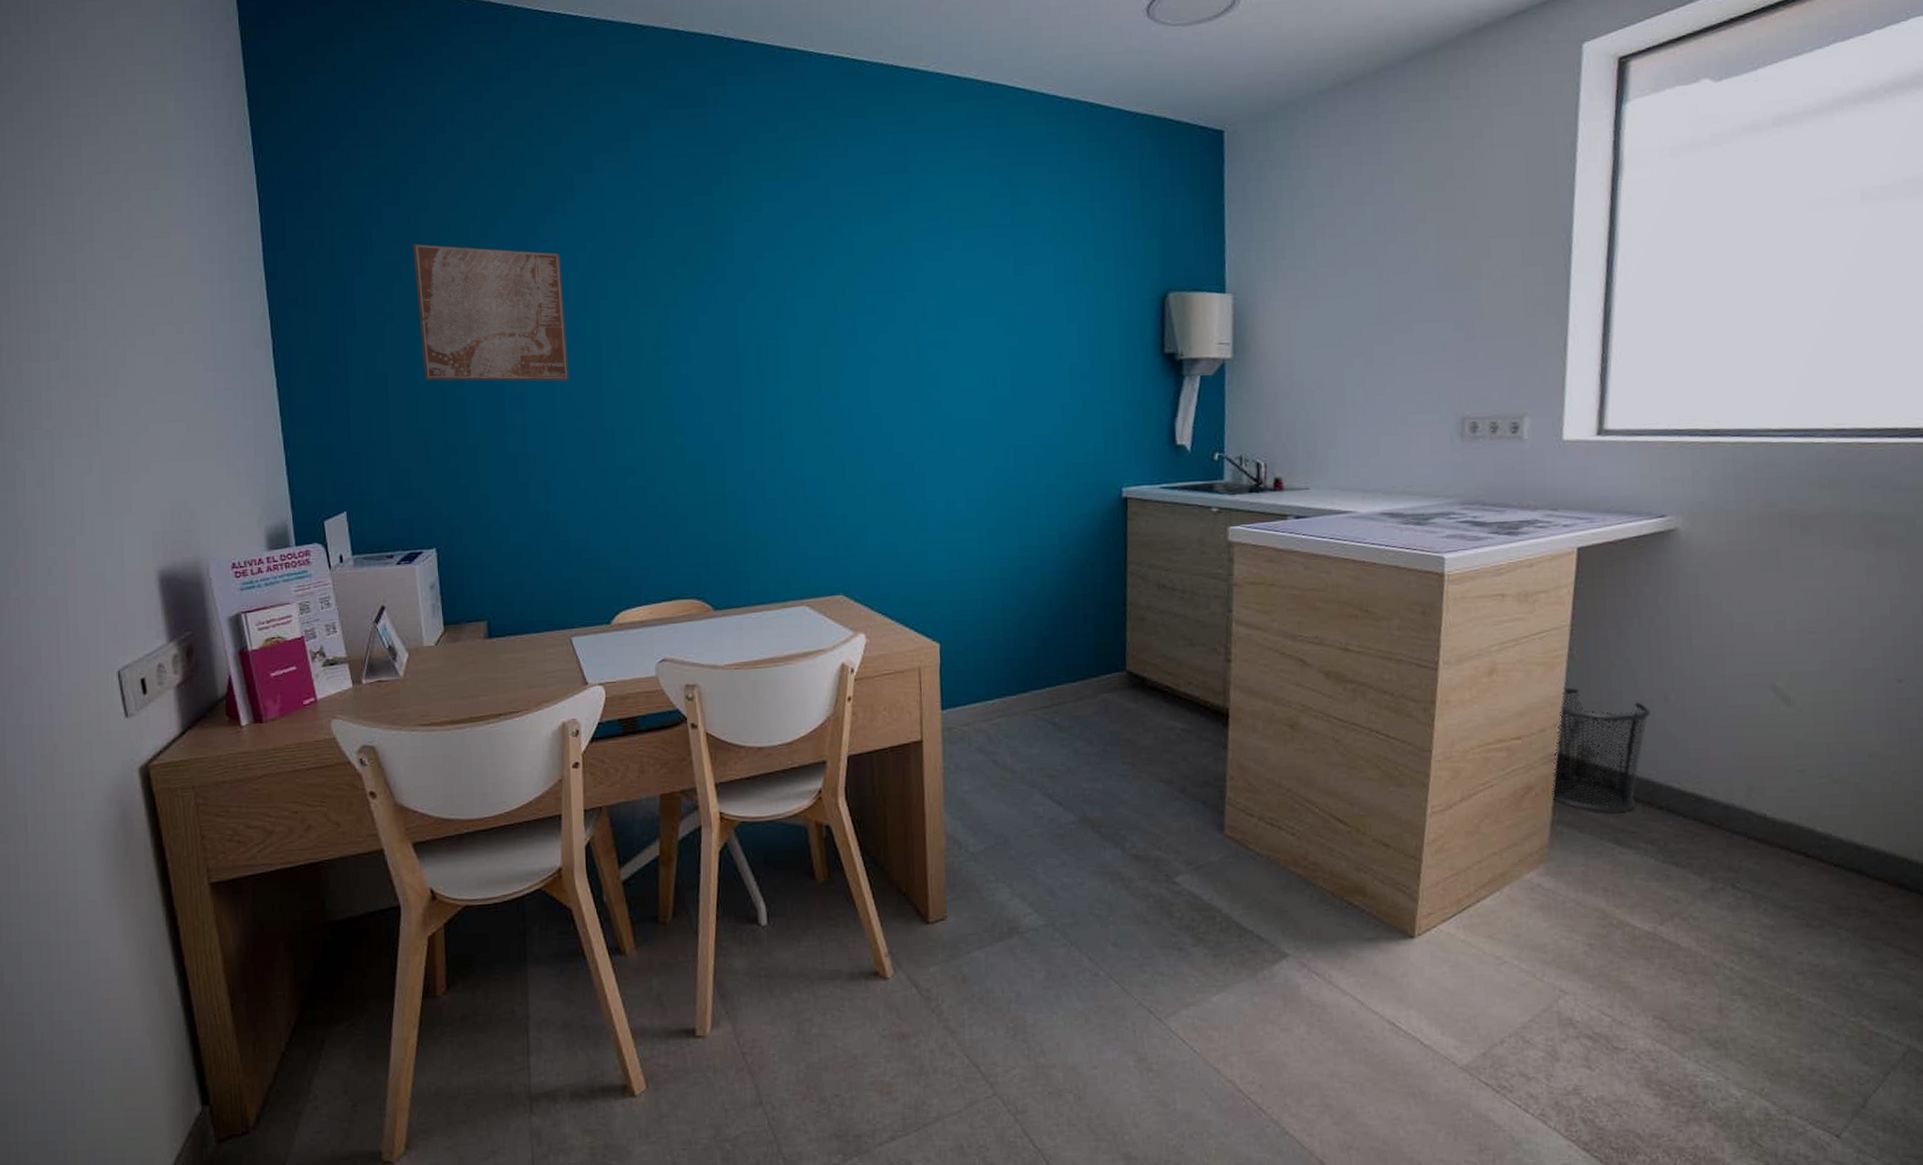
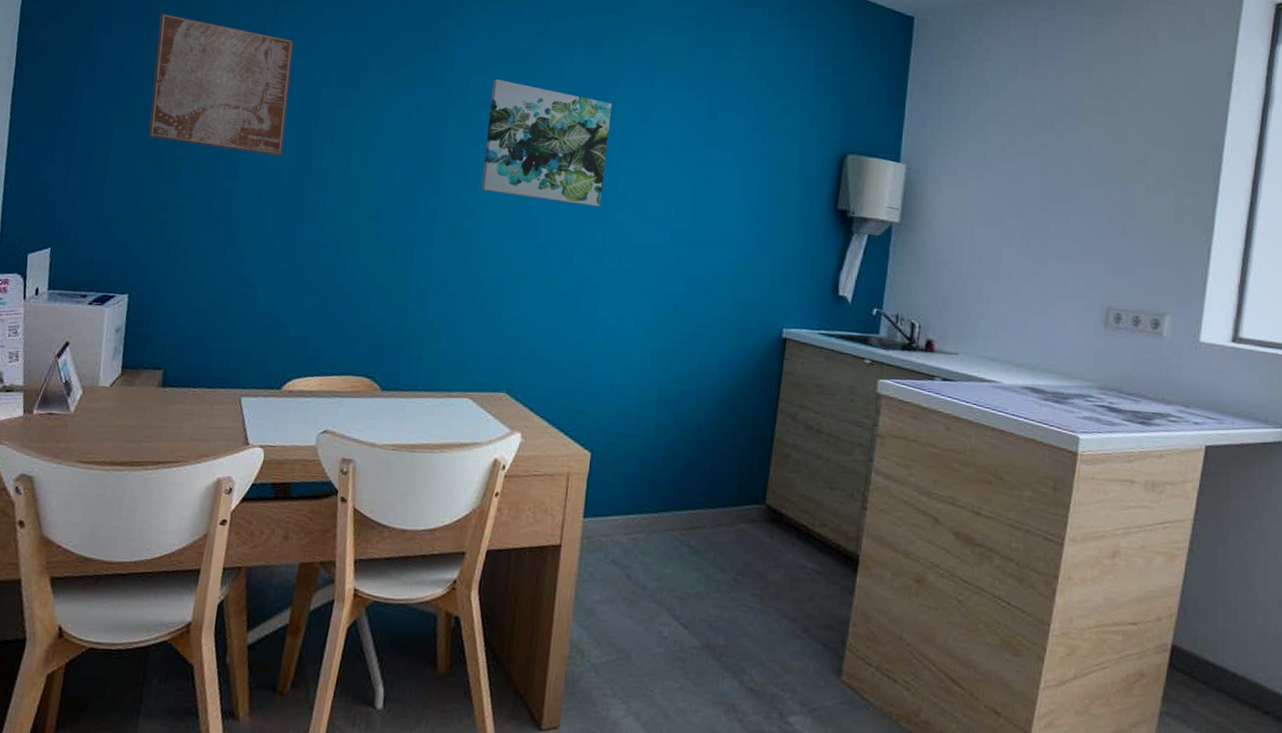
wall art: none [779,264,914,388] -> present [481,79,612,207]
waste bin: present [1552,687,1651,813] -> none [1163,580,1264,712]

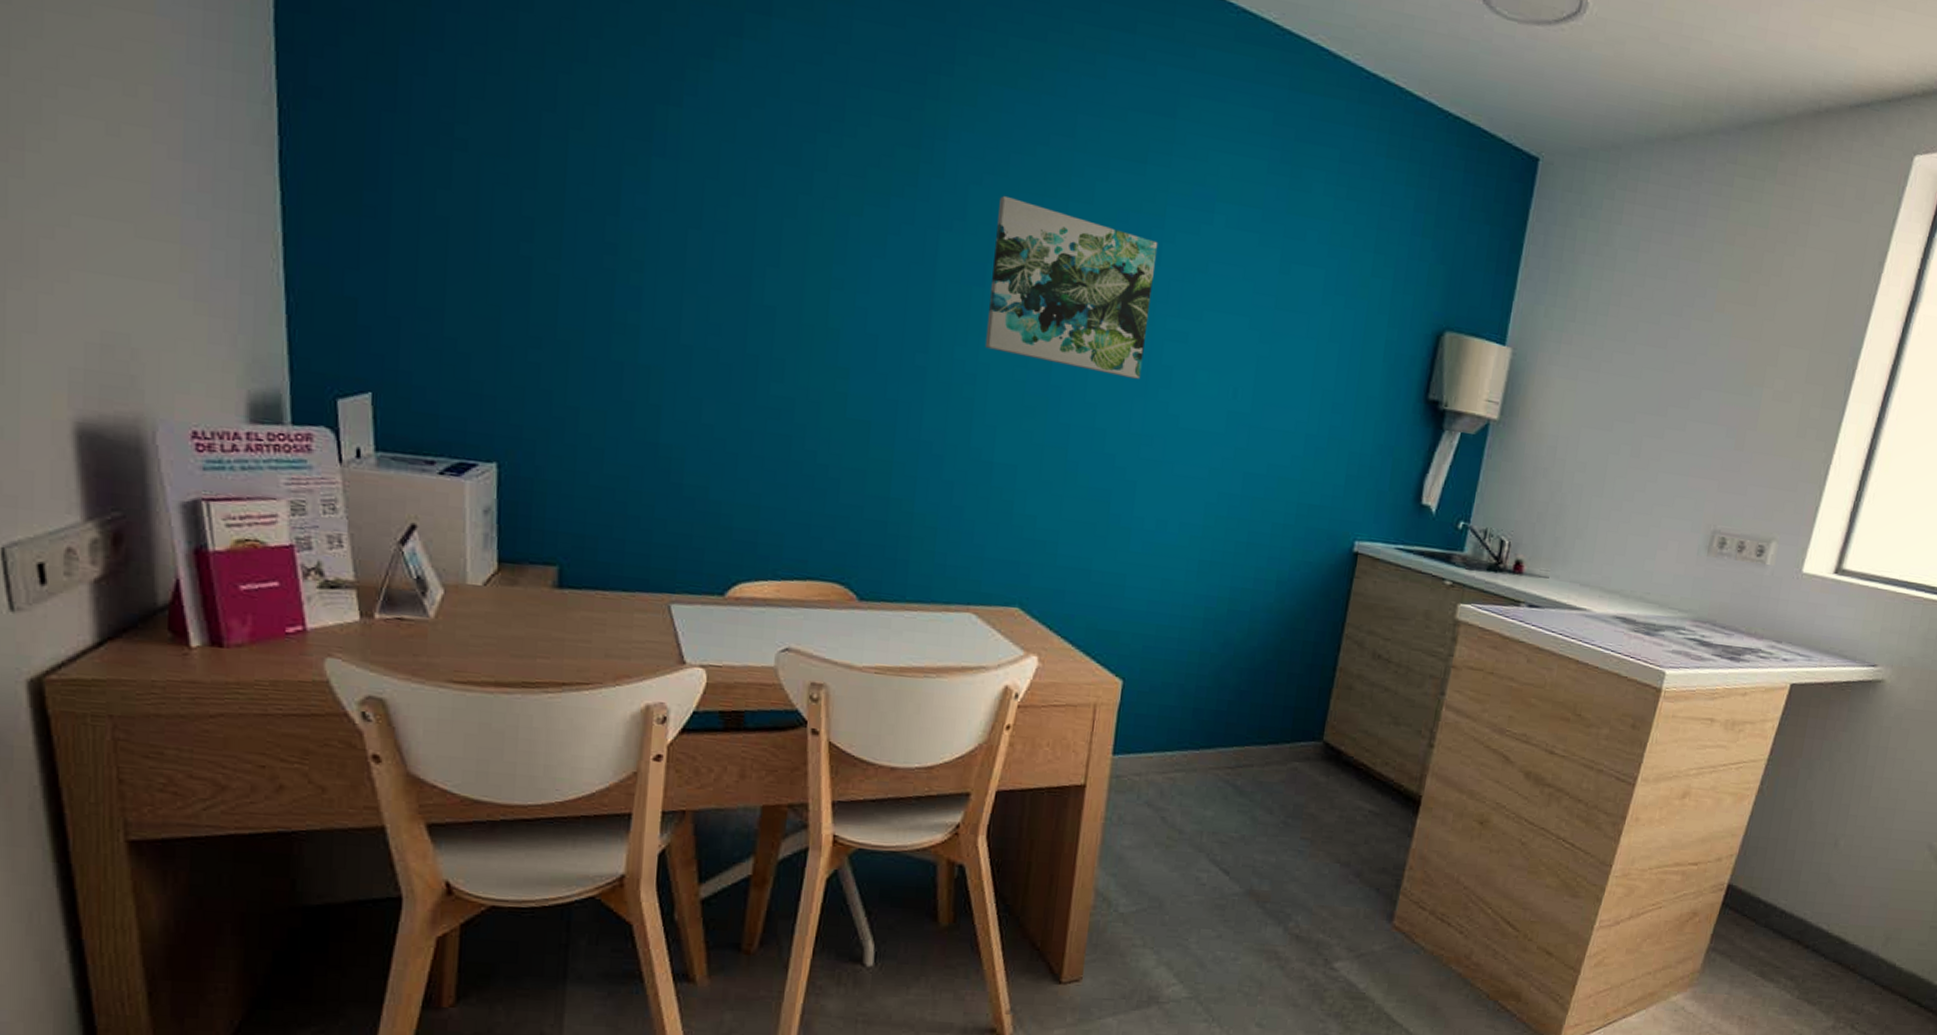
wall art: present [148,13,294,157] -> none [503,52,714,283]

